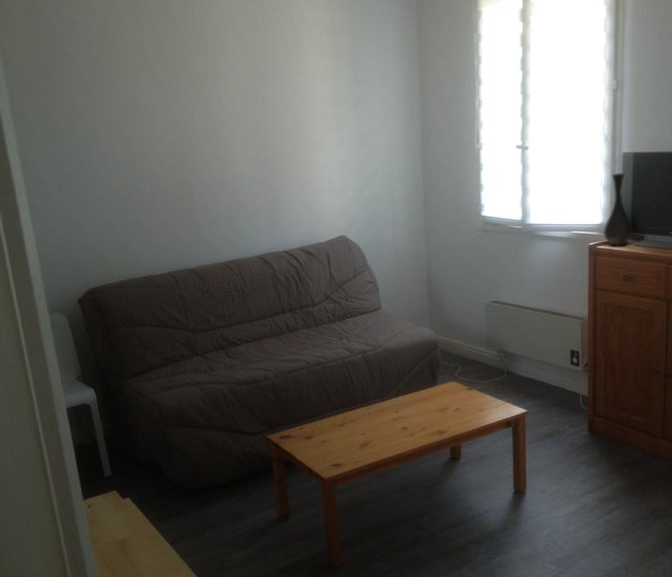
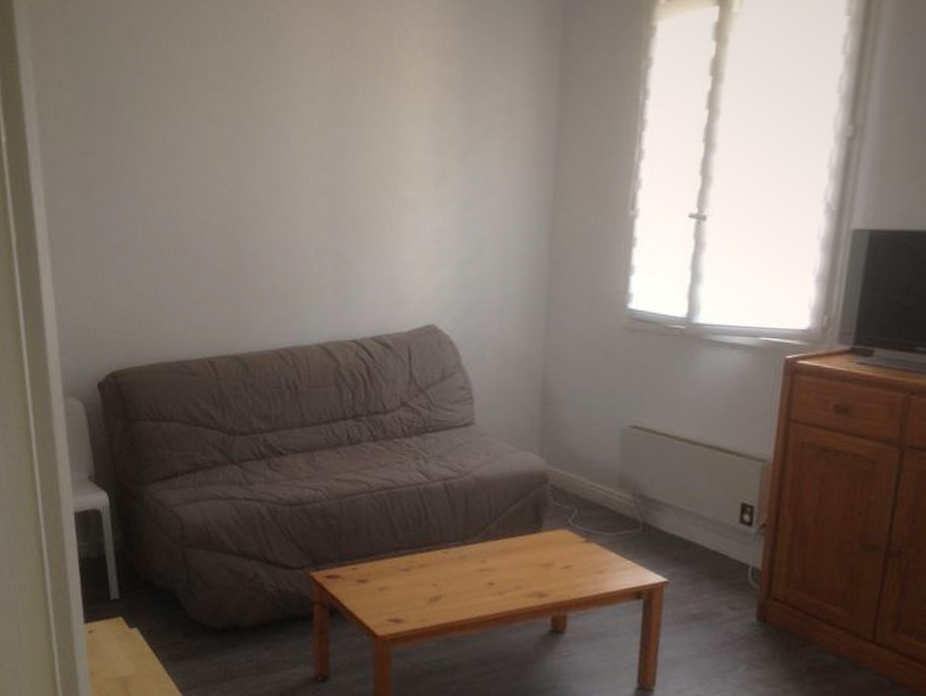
vase: present [604,172,635,248] -> none [810,257,860,365]

